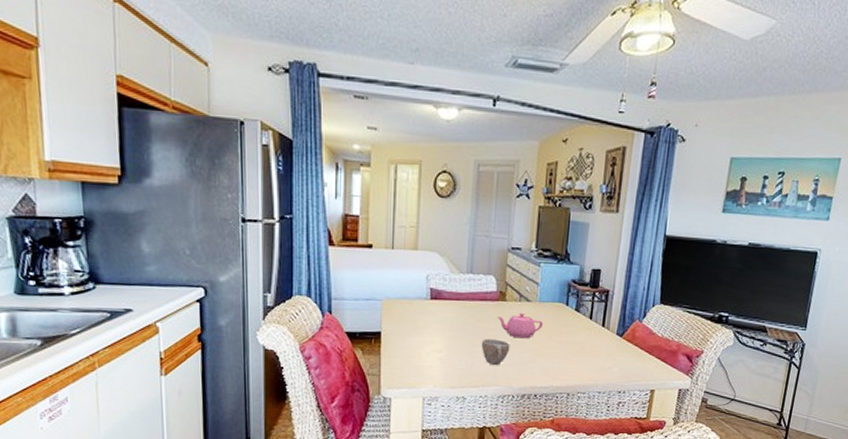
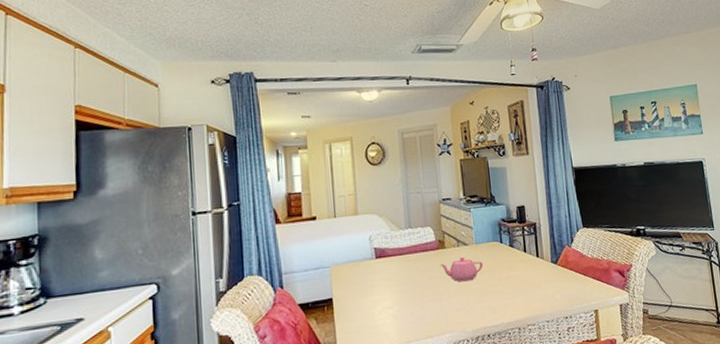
cup: present [481,338,510,366] -> none [429,285,457,313]

